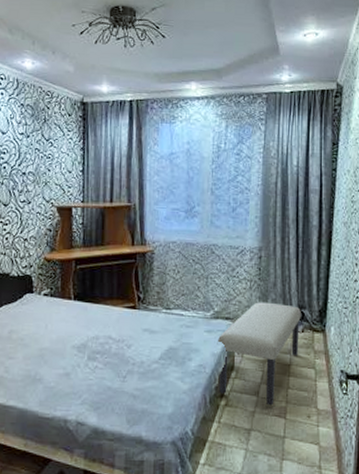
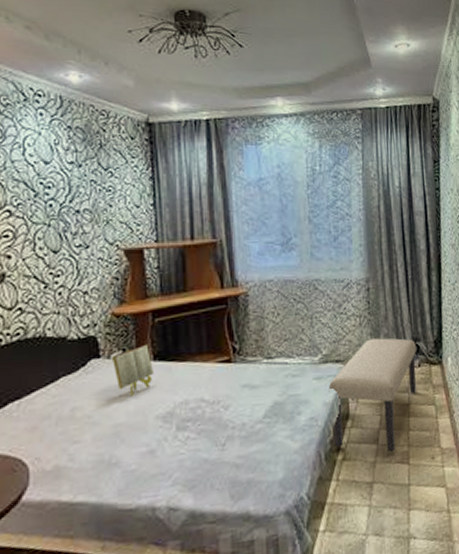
book: none [42,286,73,327] -> present [113,344,153,396]

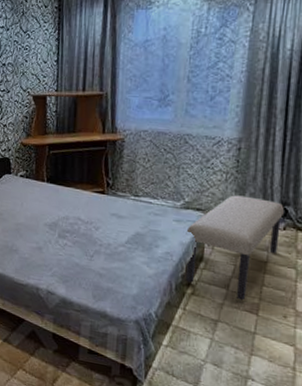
book: present [113,344,153,396] -> none [19,169,46,206]

